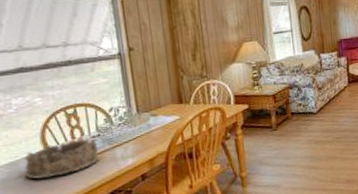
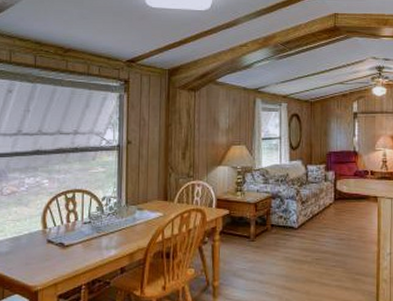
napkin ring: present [24,137,99,180] -> none [23,223,88,258]

